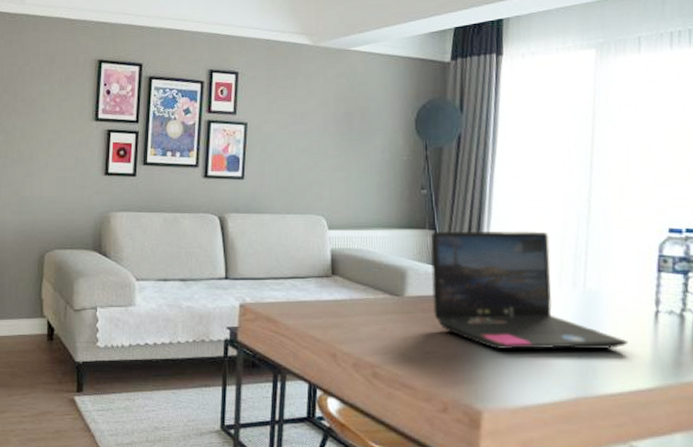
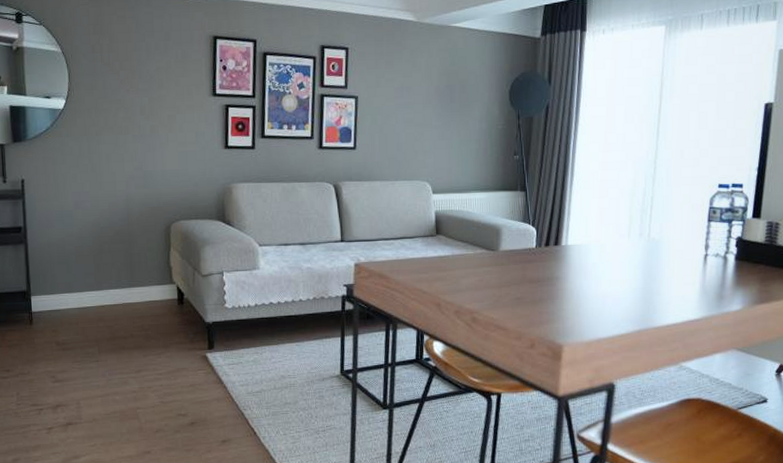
laptop: present [430,230,629,350] -> none [522,190,683,293]

